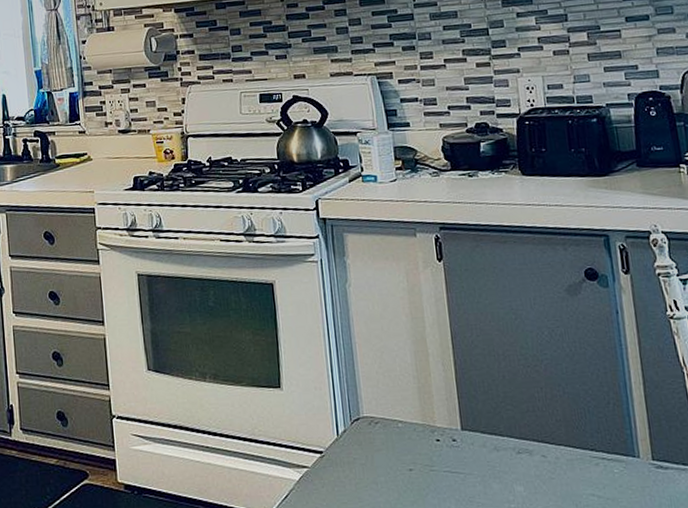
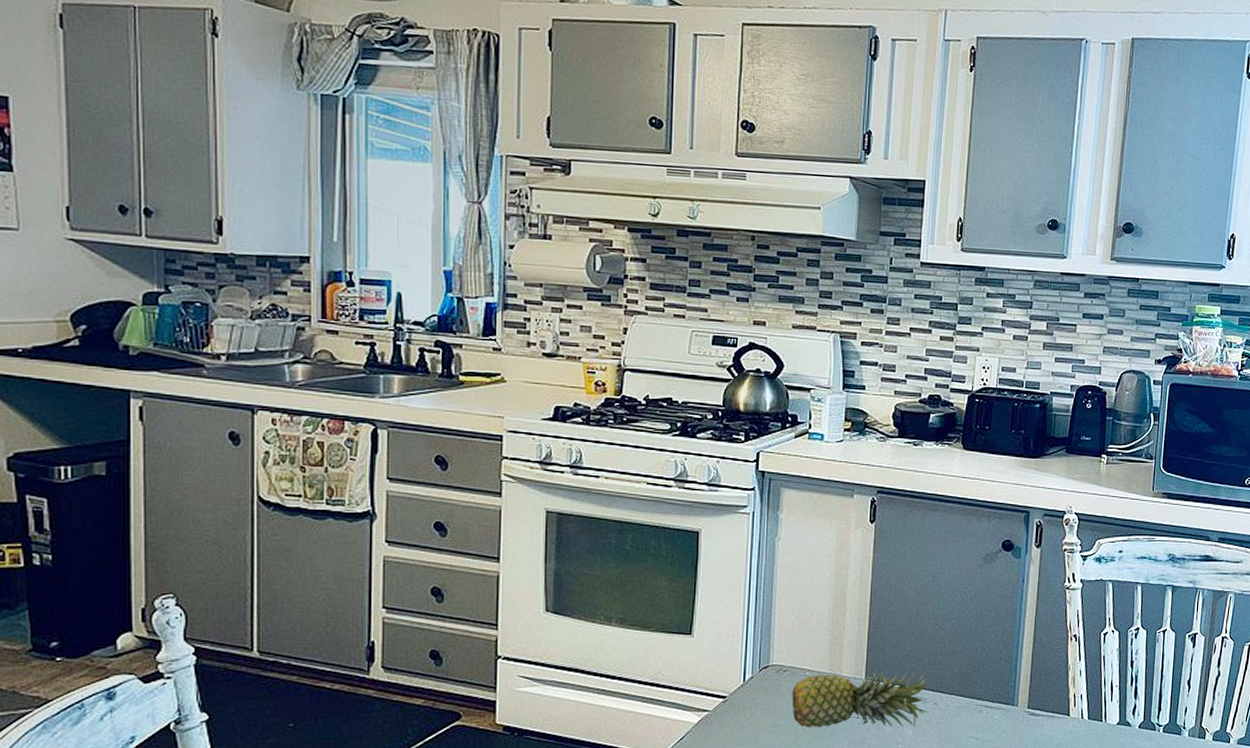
fruit: none [387,419,536,485] -> present [792,671,931,728]

